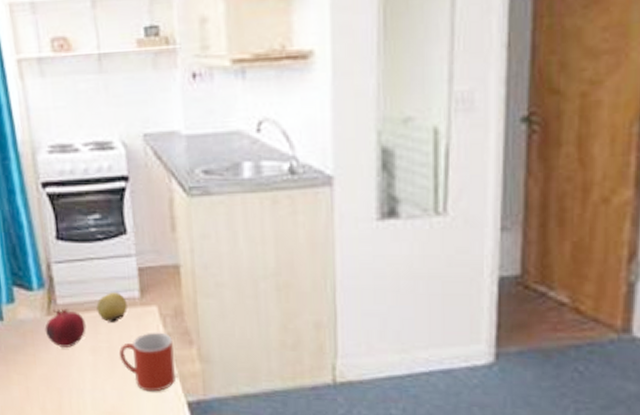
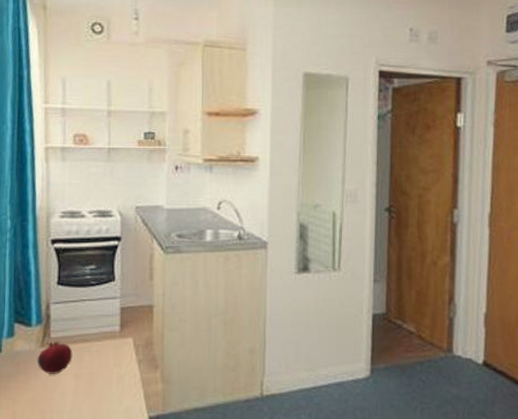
fruit: present [96,292,128,322] -> none [83,327,109,352]
mug: present [118,332,175,392] -> none [97,359,142,410]

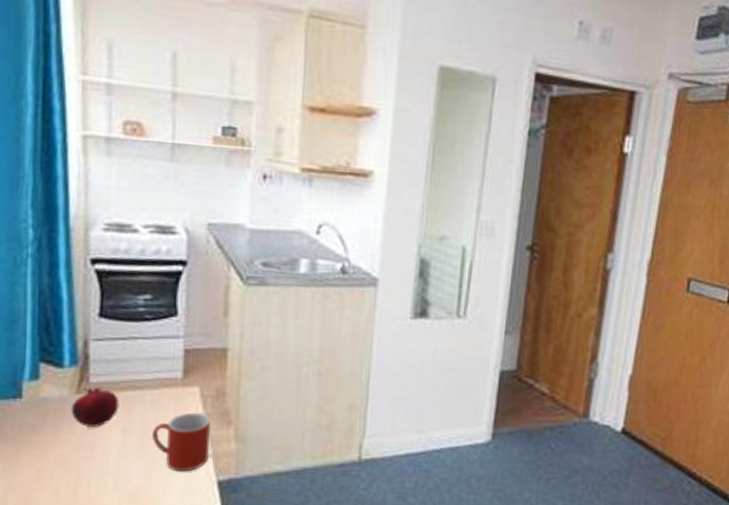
mug: none [97,359,142,410] -> present [151,412,211,472]

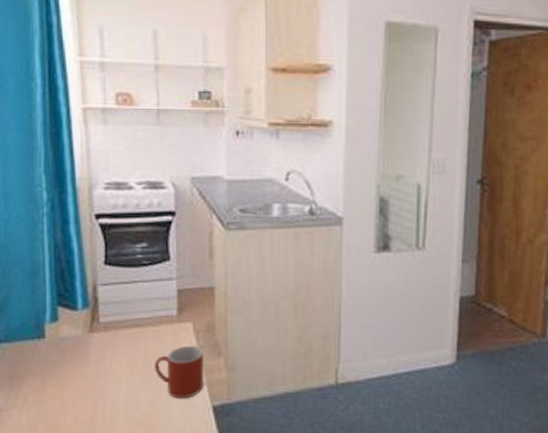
fruit: present [71,387,119,427] -> none [85,326,125,361]

